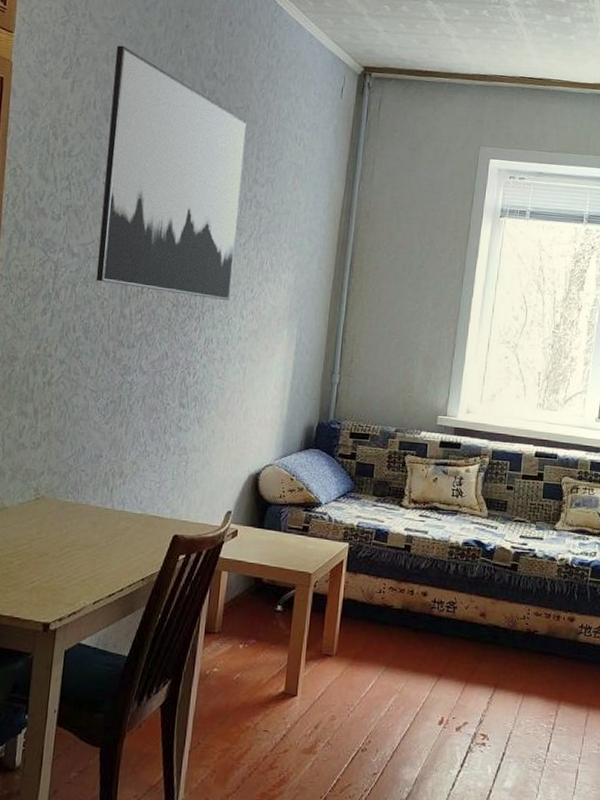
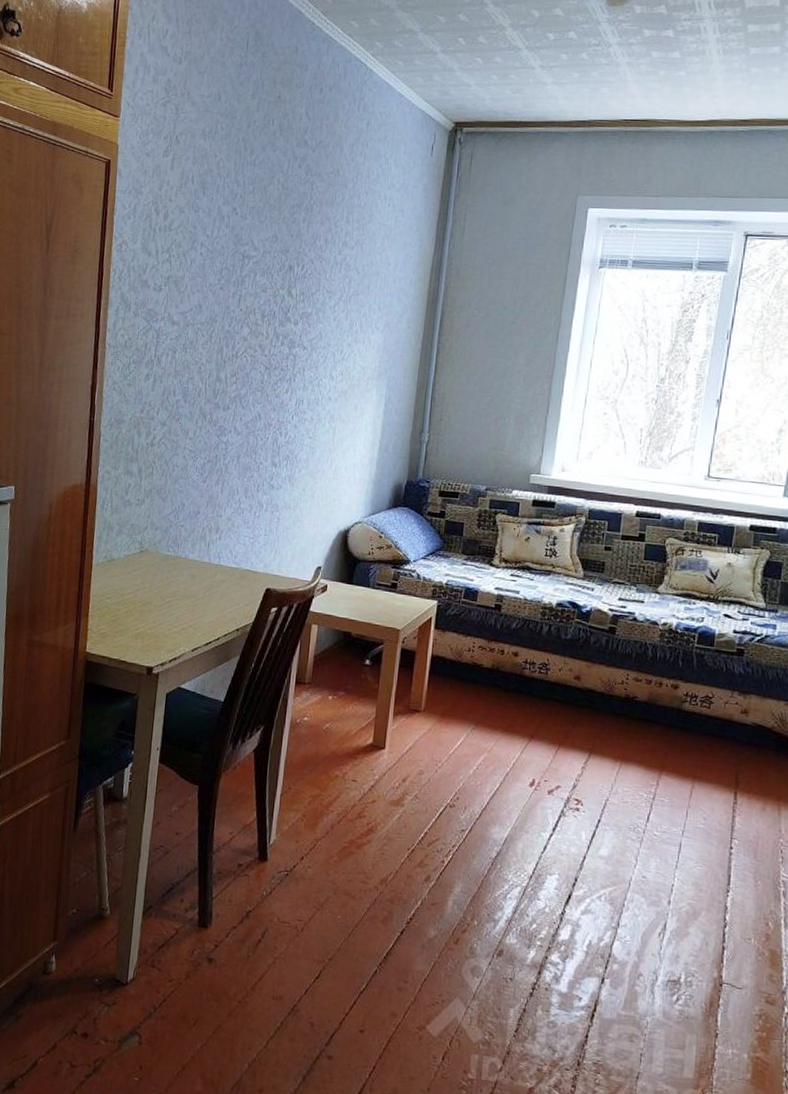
wall art: present [95,45,247,301] -> none [193,121,337,363]

